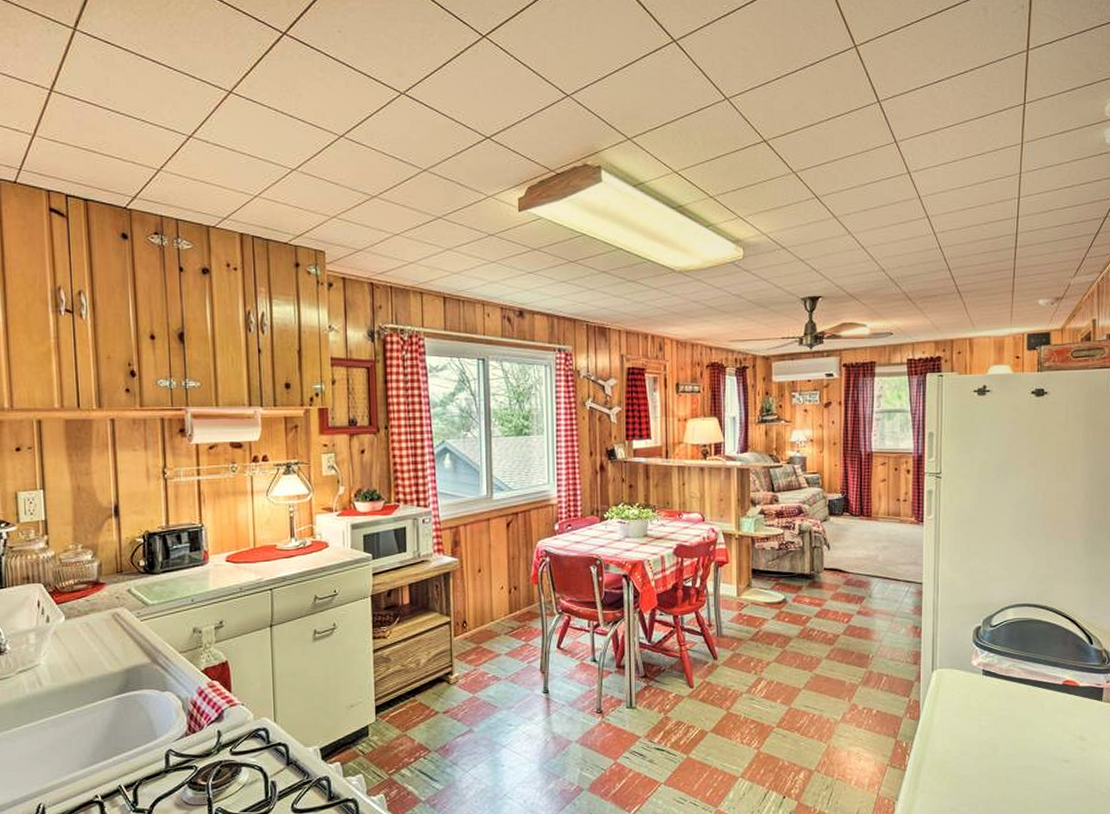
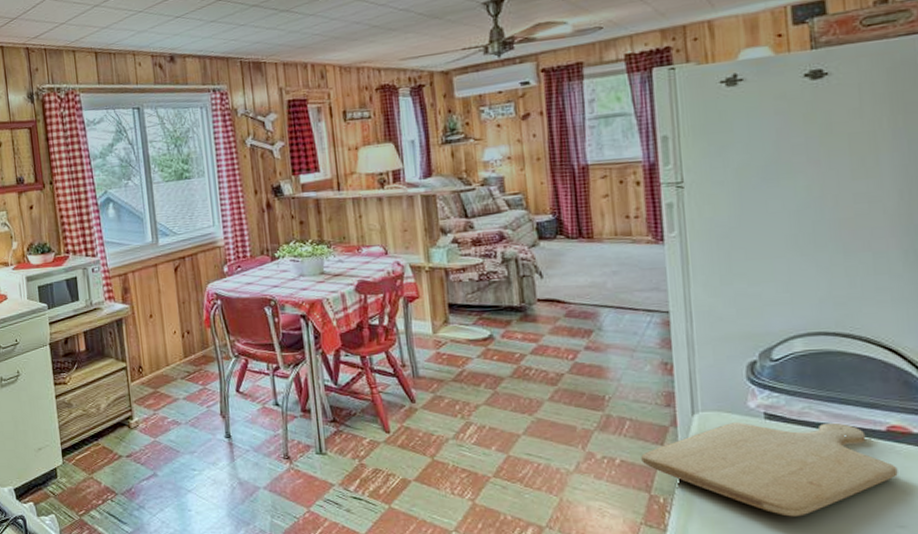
chopping board: none [892,678,1067,756] -> present [641,422,898,517]

